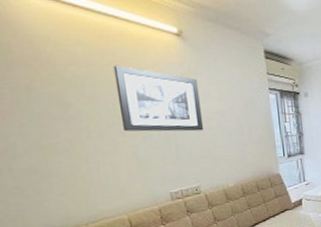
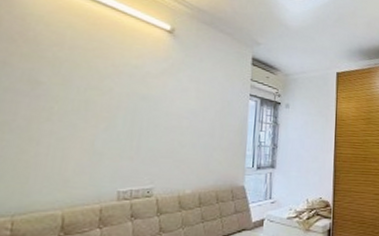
wall art: present [113,65,204,132] -> none [88,51,178,128]

